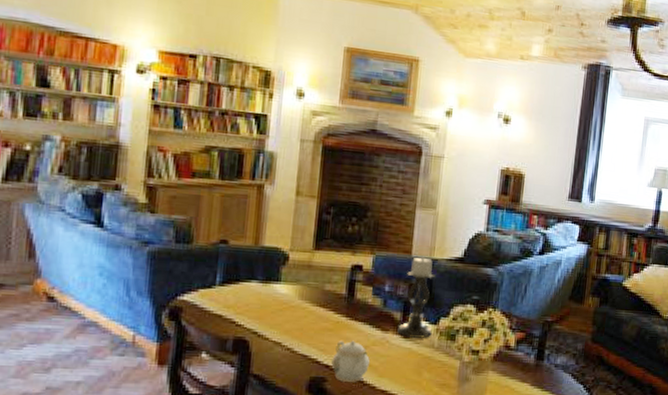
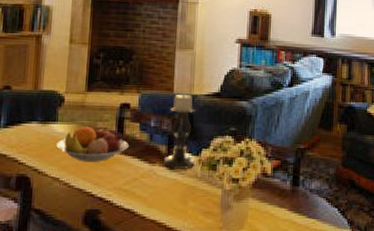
fruit bowl: none [278,288,360,327] -> present [56,126,129,162]
teapot: present [331,340,370,382] -> none [105,173,139,213]

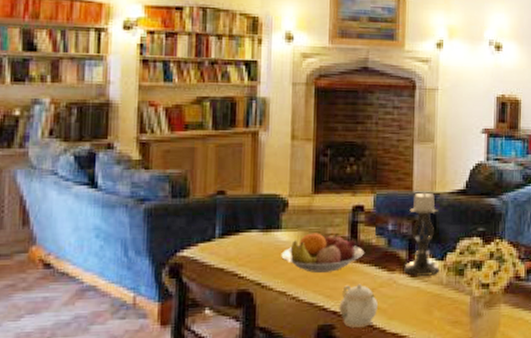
teapot: none [105,173,139,213] -> present [339,283,378,327]

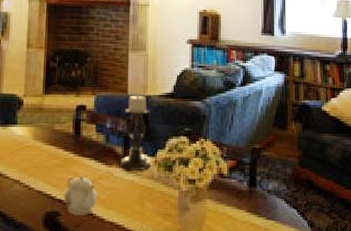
fruit bowl: present [281,233,364,273] -> none [16,128,86,164]

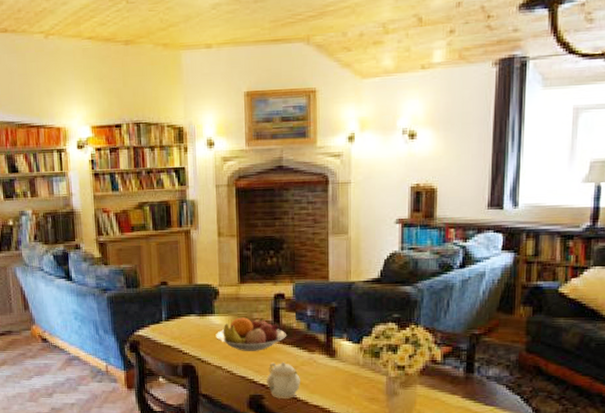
fruit bowl: none [16,128,86,164] -> present [216,317,286,351]
candle holder: present [120,94,151,170] -> none [323,280,356,357]

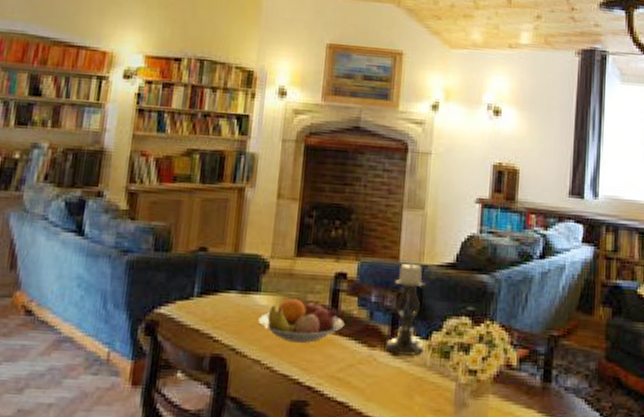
teapot: present [267,361,300,398] -> none [314,358,356,407]
candle holder: none [323,280,356,357] -> present [385,262,425,356]

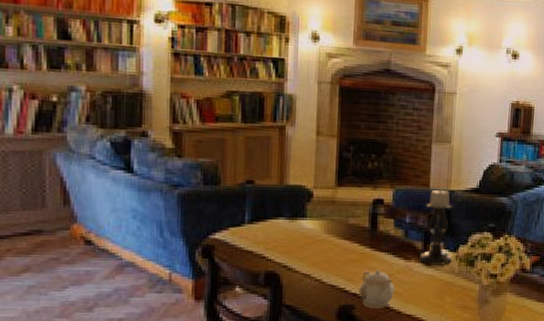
fruit bowl: present [258,298,344,343] -> none [306,222,383,258]
teapot: none [314,358,356,407] -> present [359,269,394,308]

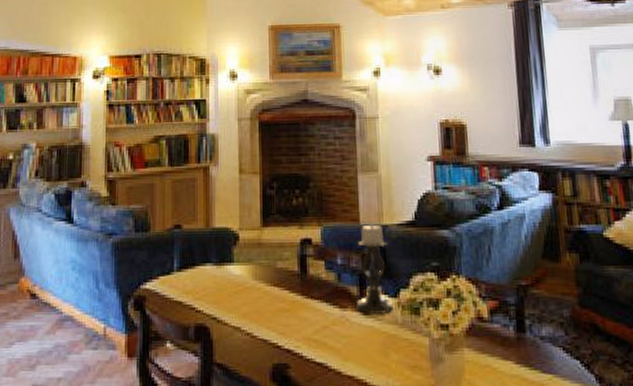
teapot: present [359,269,394,308] -> none [292,320,331,368]

